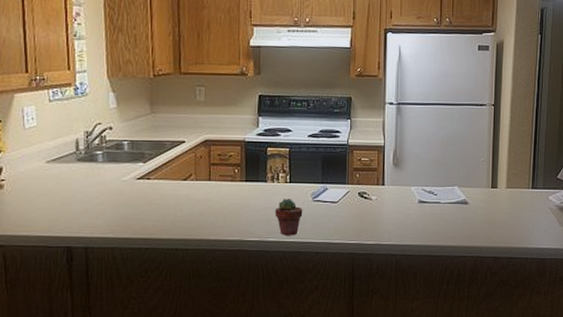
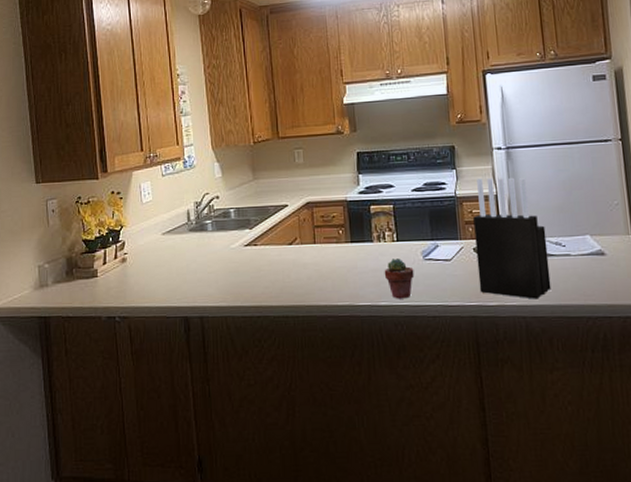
knife block: none [360,129,422,240] -> present [473,177,552,299]

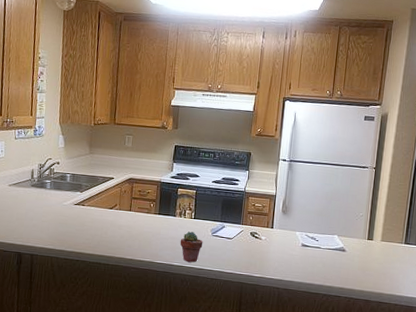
knife block: present [473,177,552,299] -> none [249,180,307,276]

